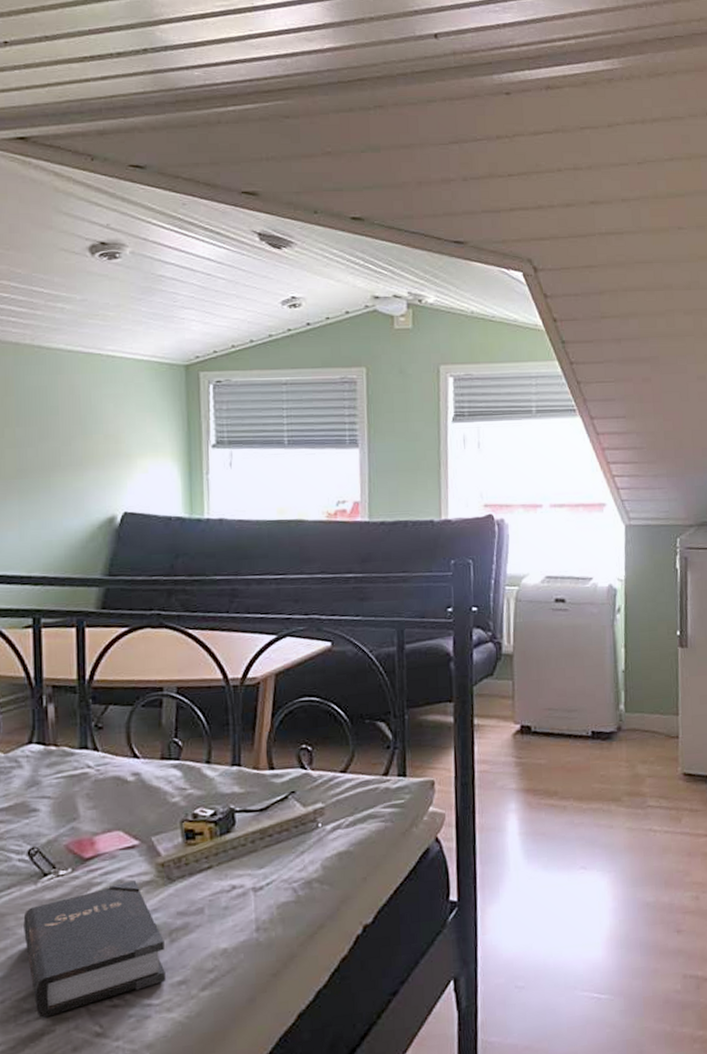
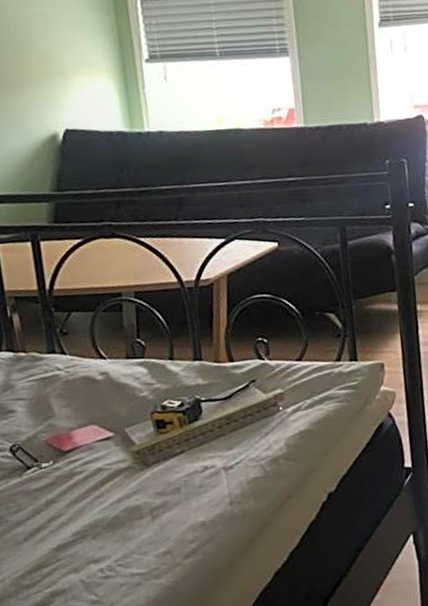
hardback book: present [23,880,166,1018] -> none [13,468,151,592]

